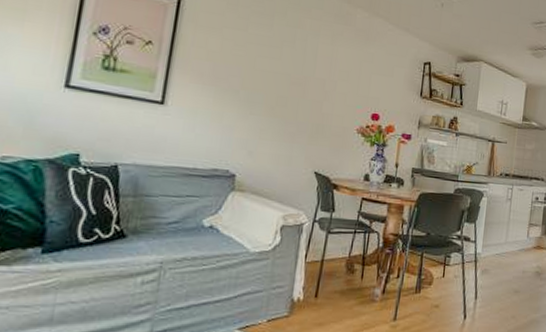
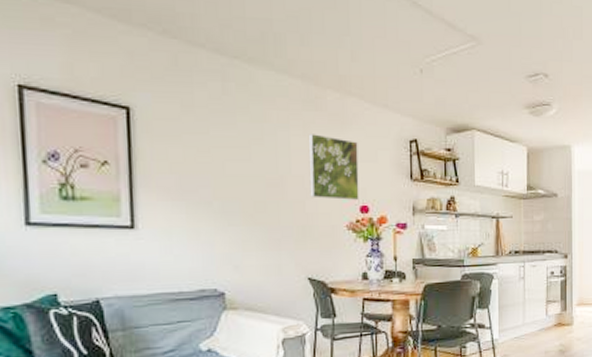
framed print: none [328,44,378,109] -> present [308,134,359,201]

